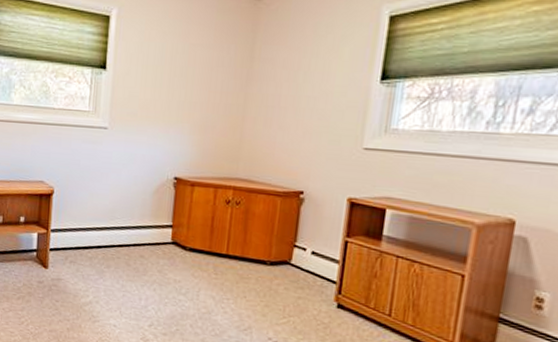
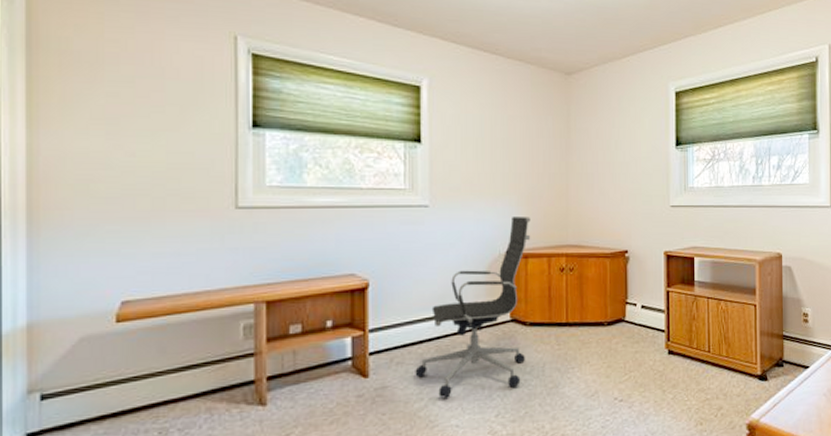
office chair: none [84,145,201,304] -> present [415,217,531,398]

